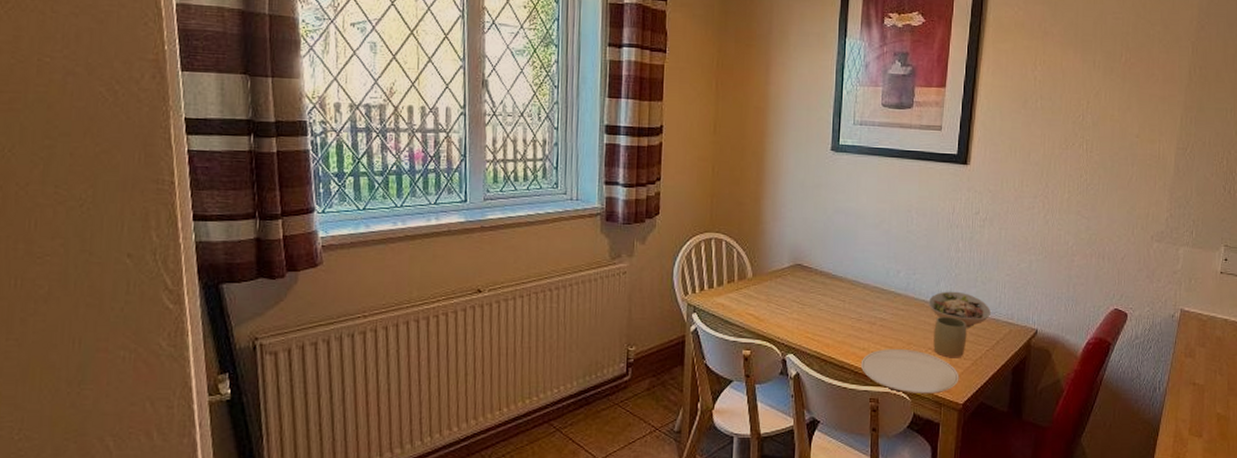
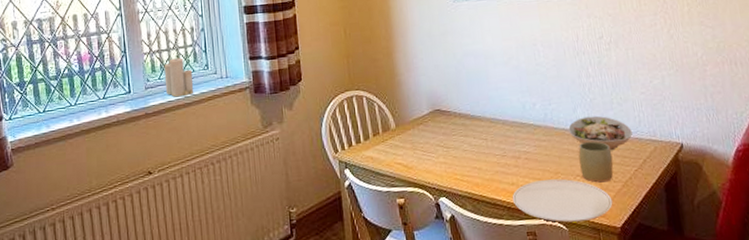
candle: none [506,168,540,214] -> present [164,55,194,98]

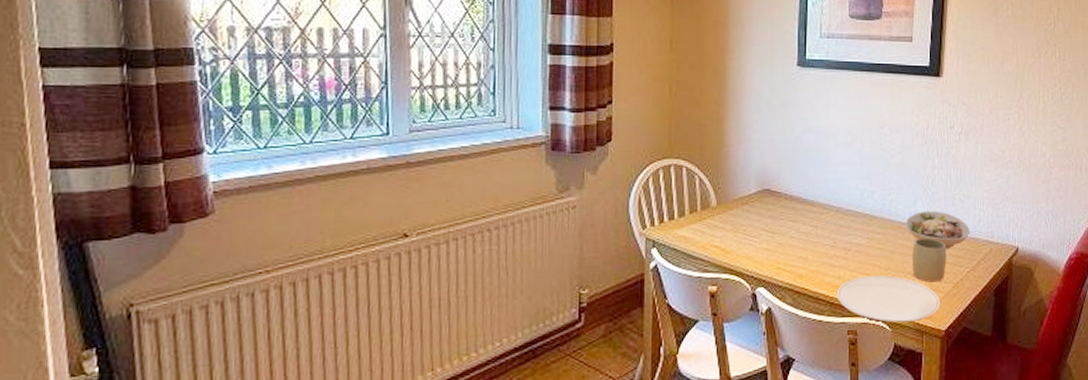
candle: present [164,55,194,98] -> none [436,95,475,146]

